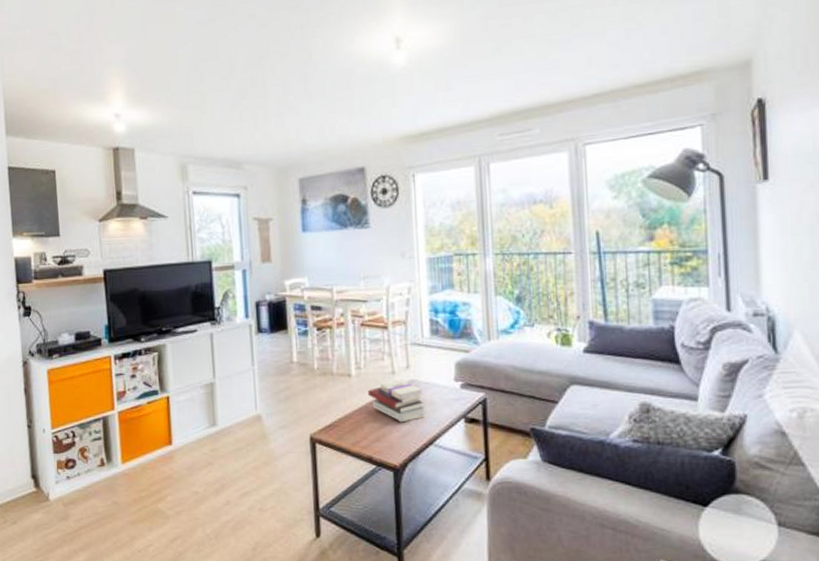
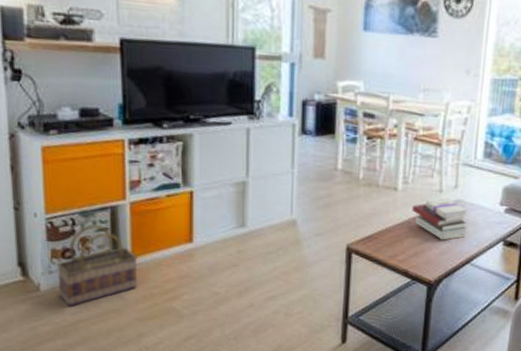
basket: none [62,435,128,513] -> present [57,224,138,306]

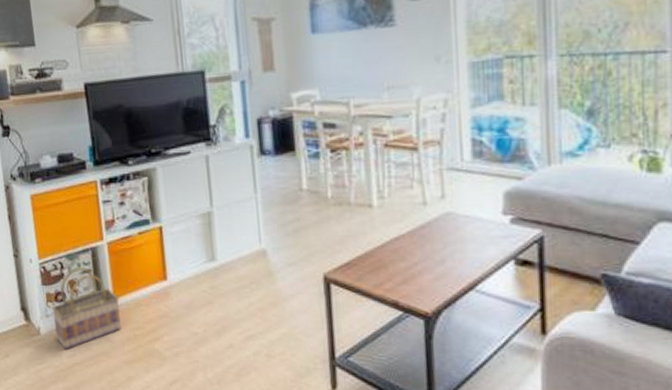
books: present [411,198,467,240] -> none [392,212,464,263]

